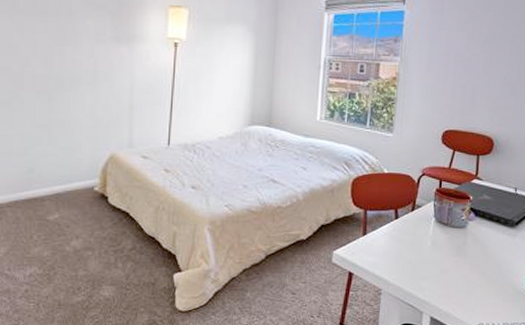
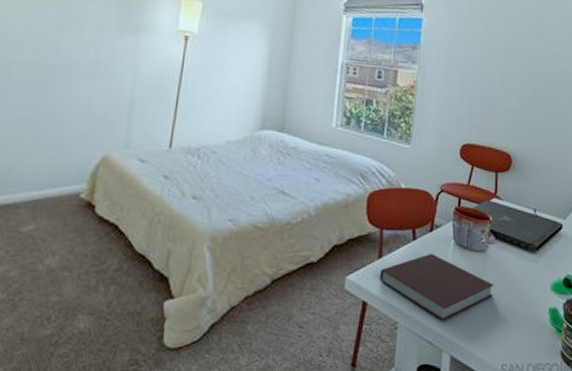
notebook: none [364,229,473,288] -> present [379,253,494,321]

